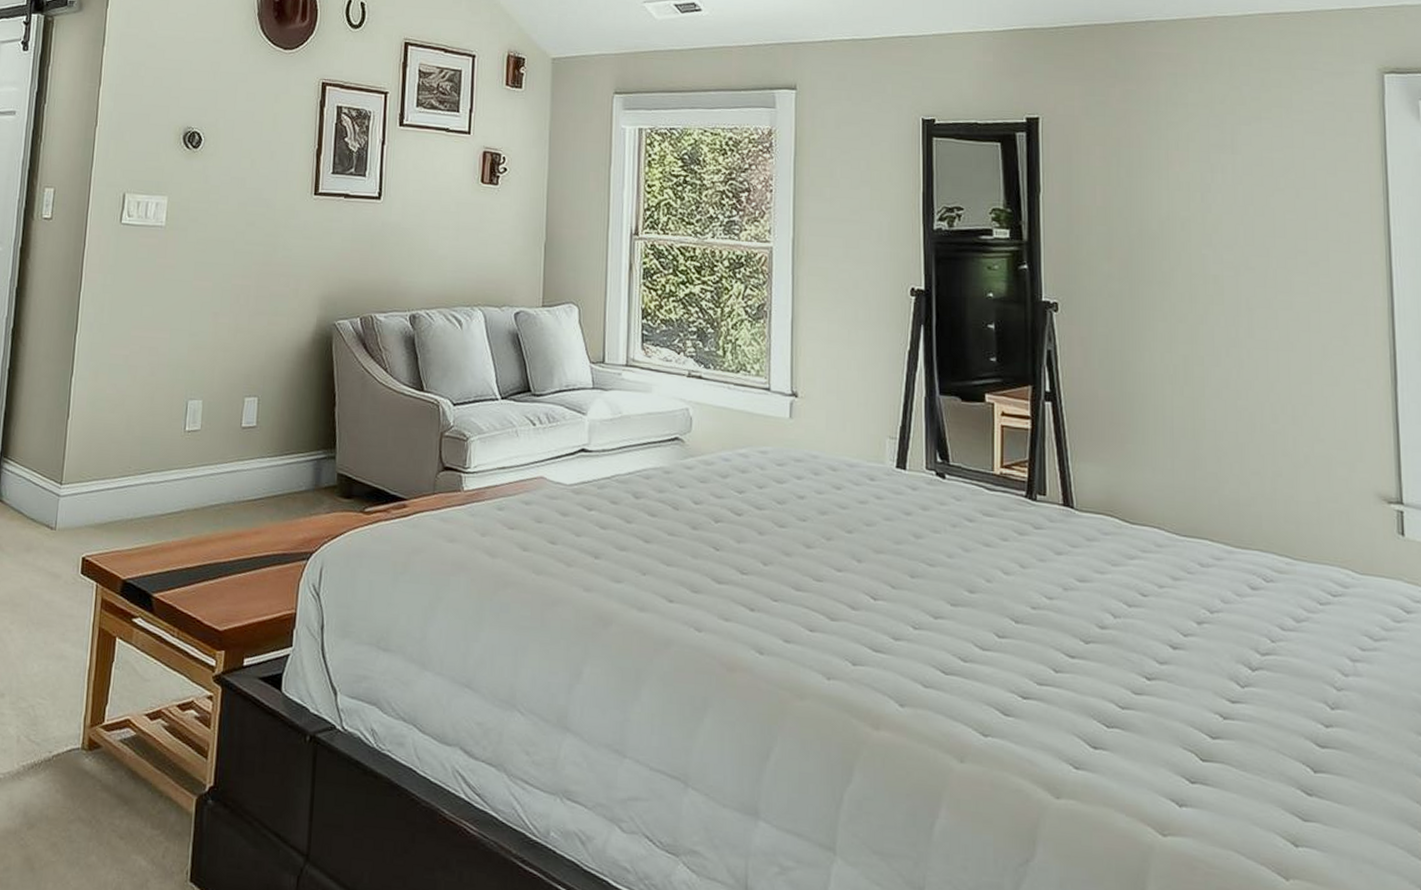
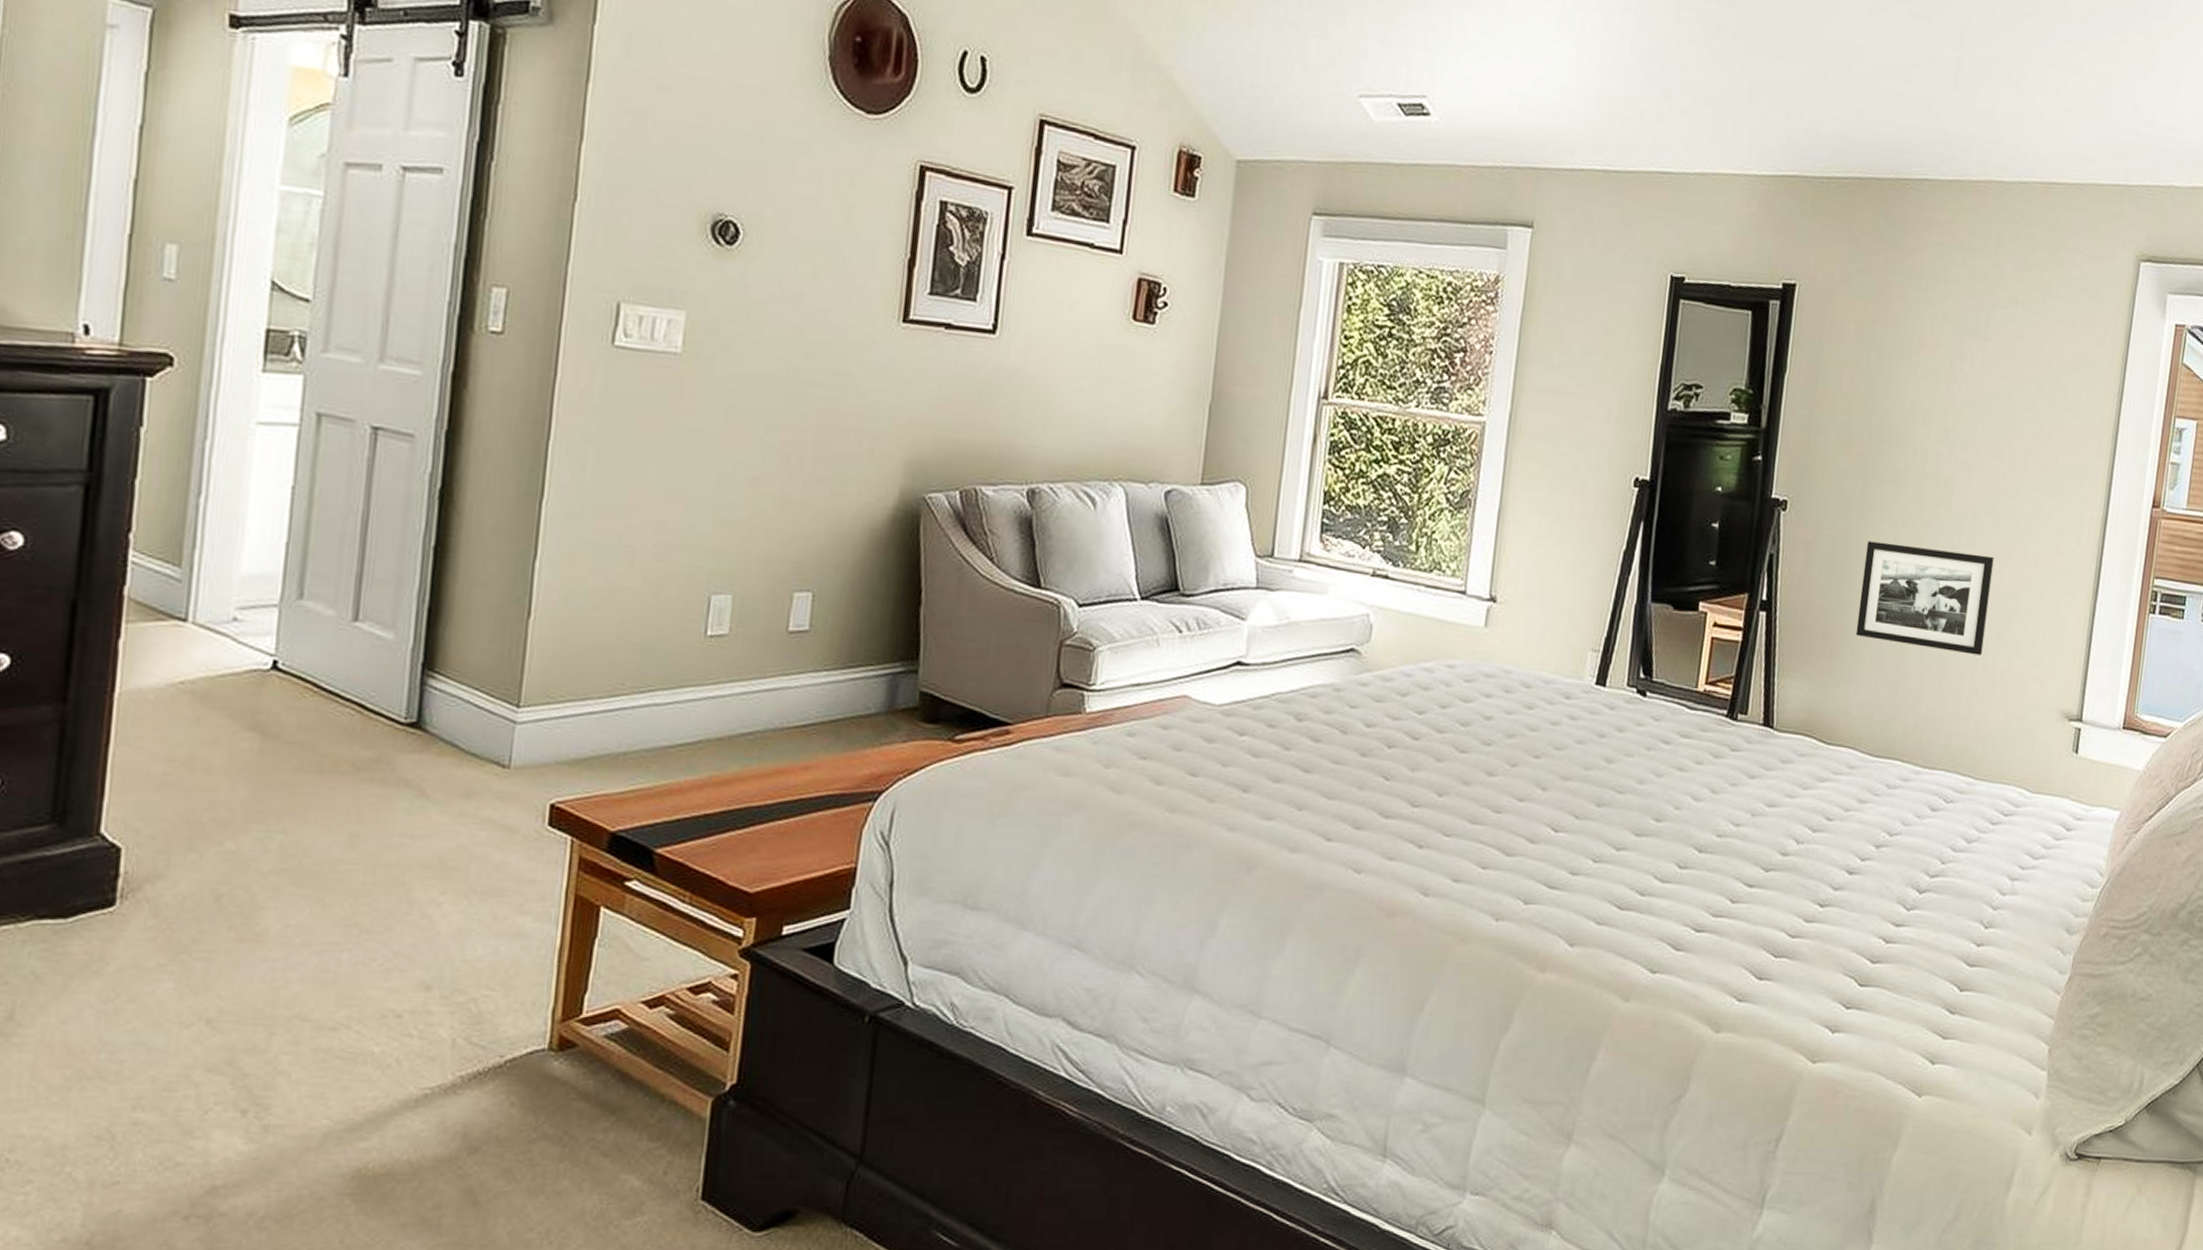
picture frame: none [1143,336,1280,440] -> present [1855,540,1994,656]

